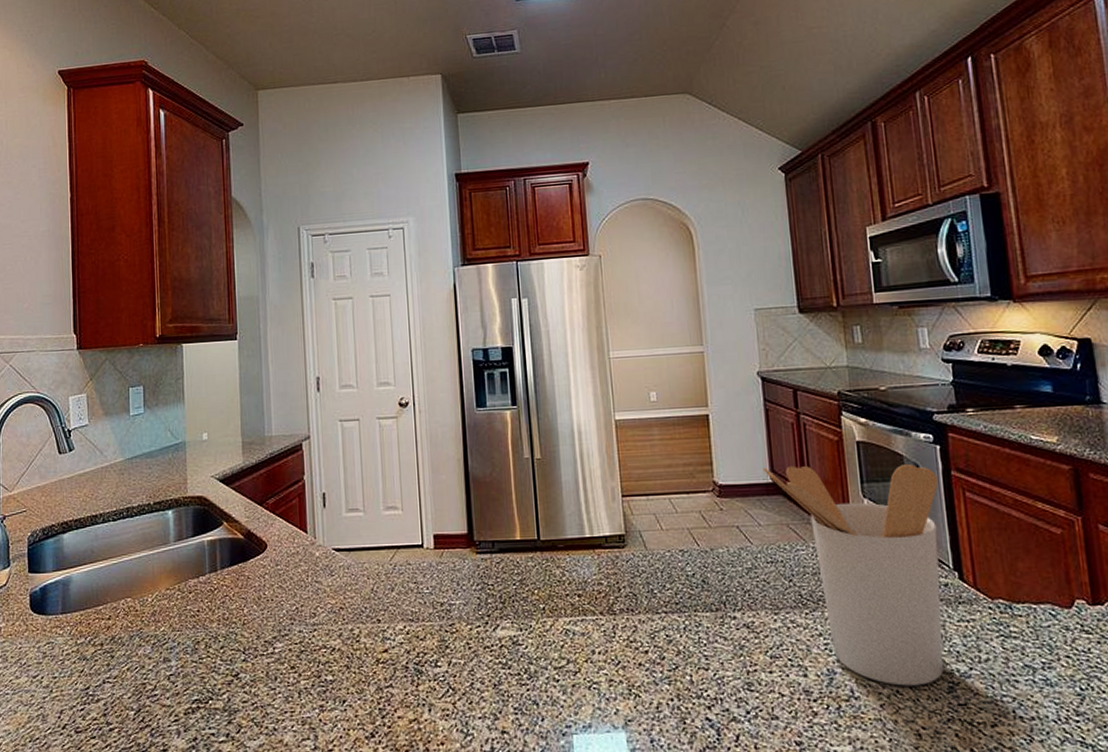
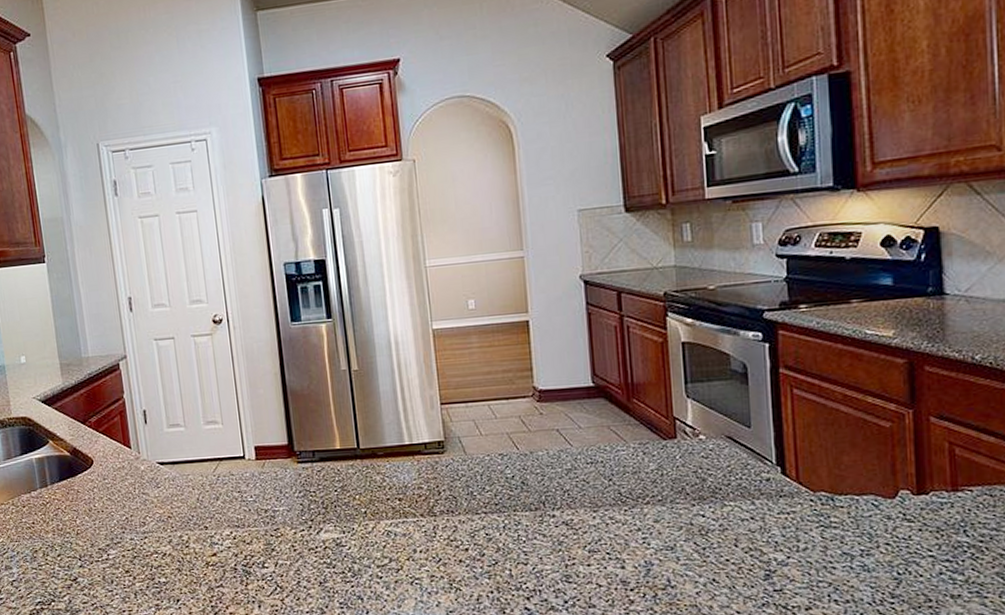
utensil holder: present [763,463,944,686] -> none [584,362,765,575]

